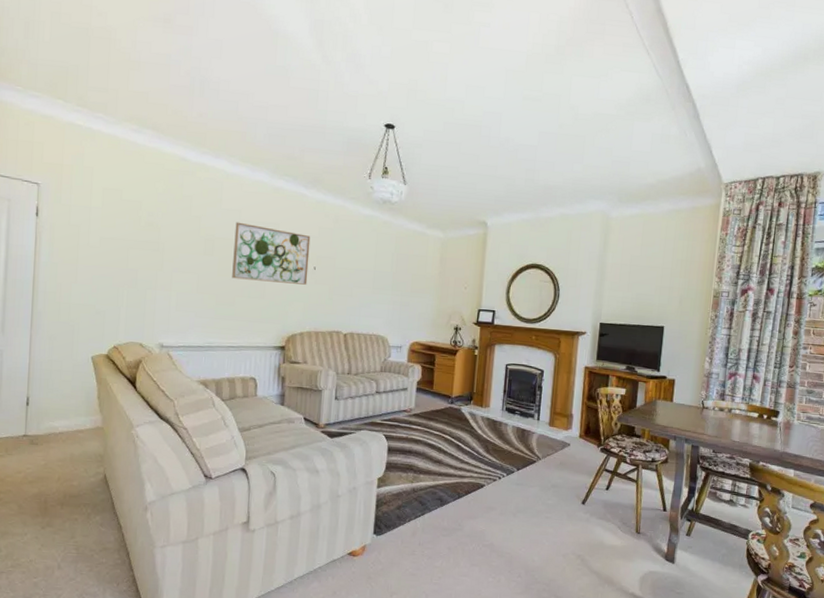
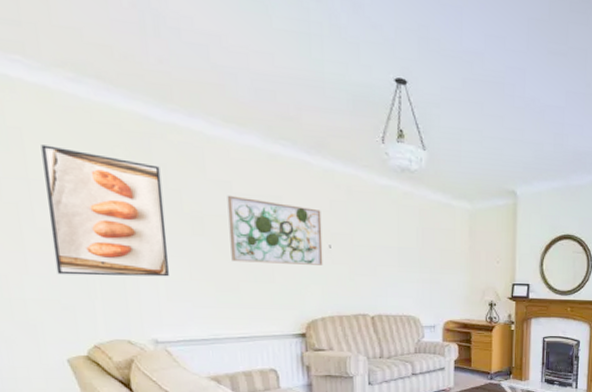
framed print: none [97,180,187,290] -> present [41,144,170,277]

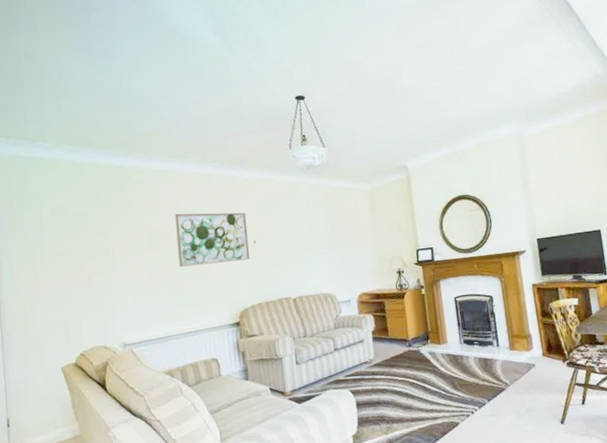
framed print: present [41,144,170,277] -> none [51,200,134,298]

